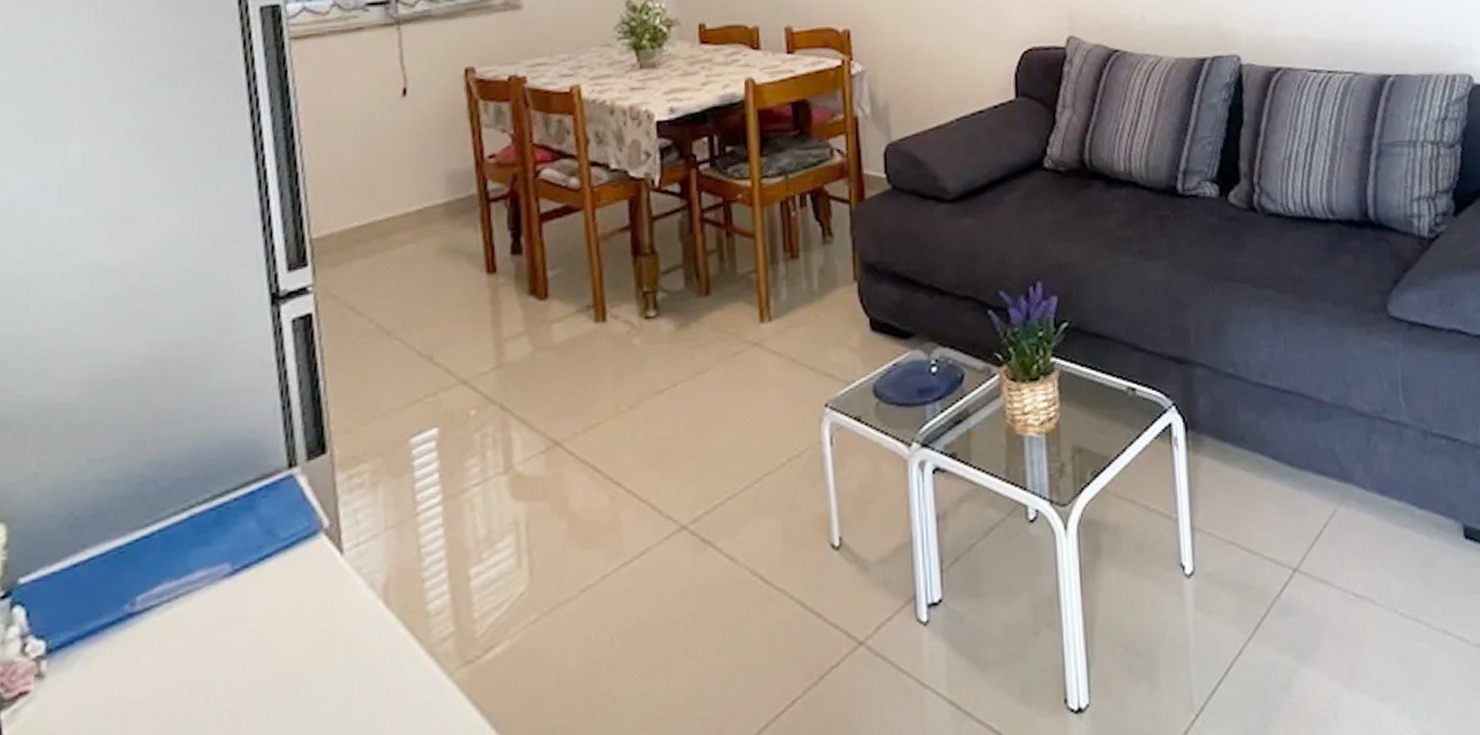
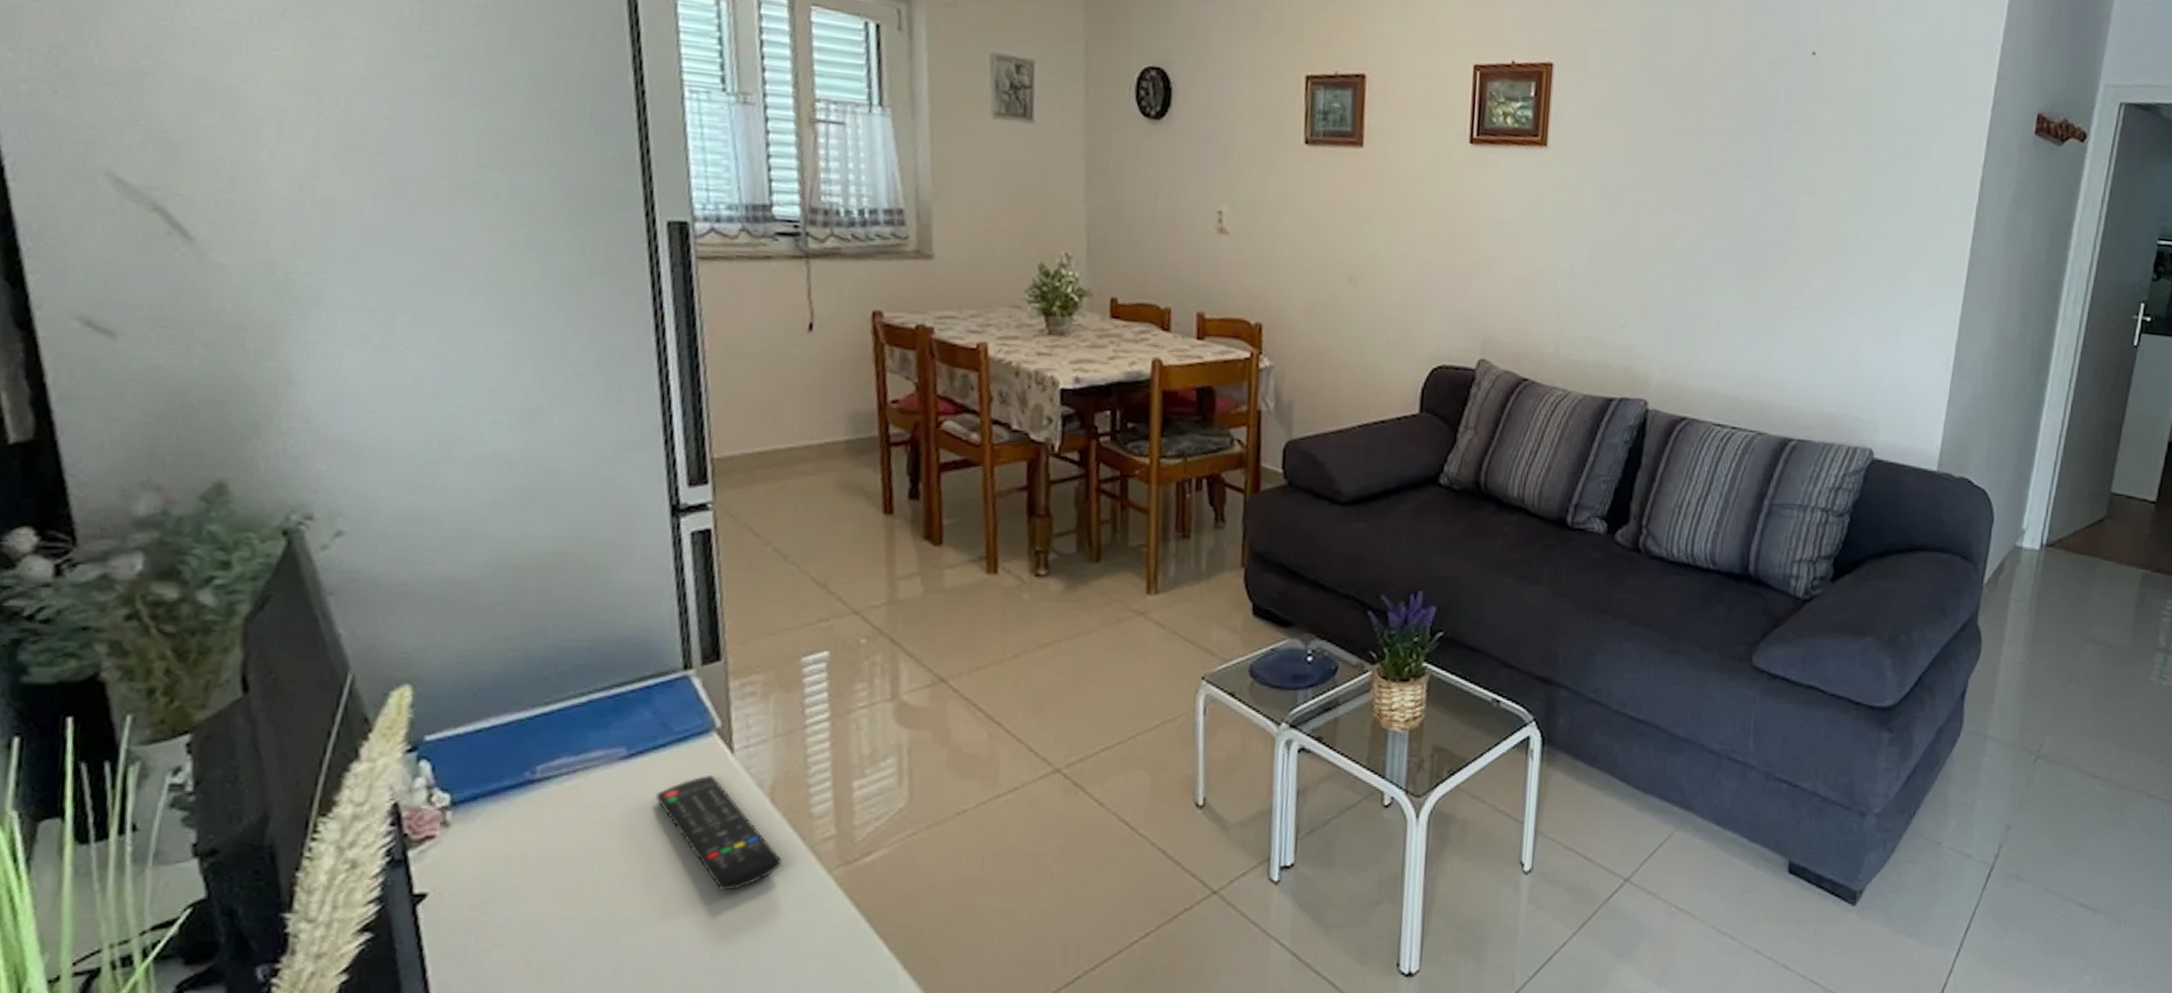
remote control: none [263,582,399,713] -> present [656,776,782,891]

